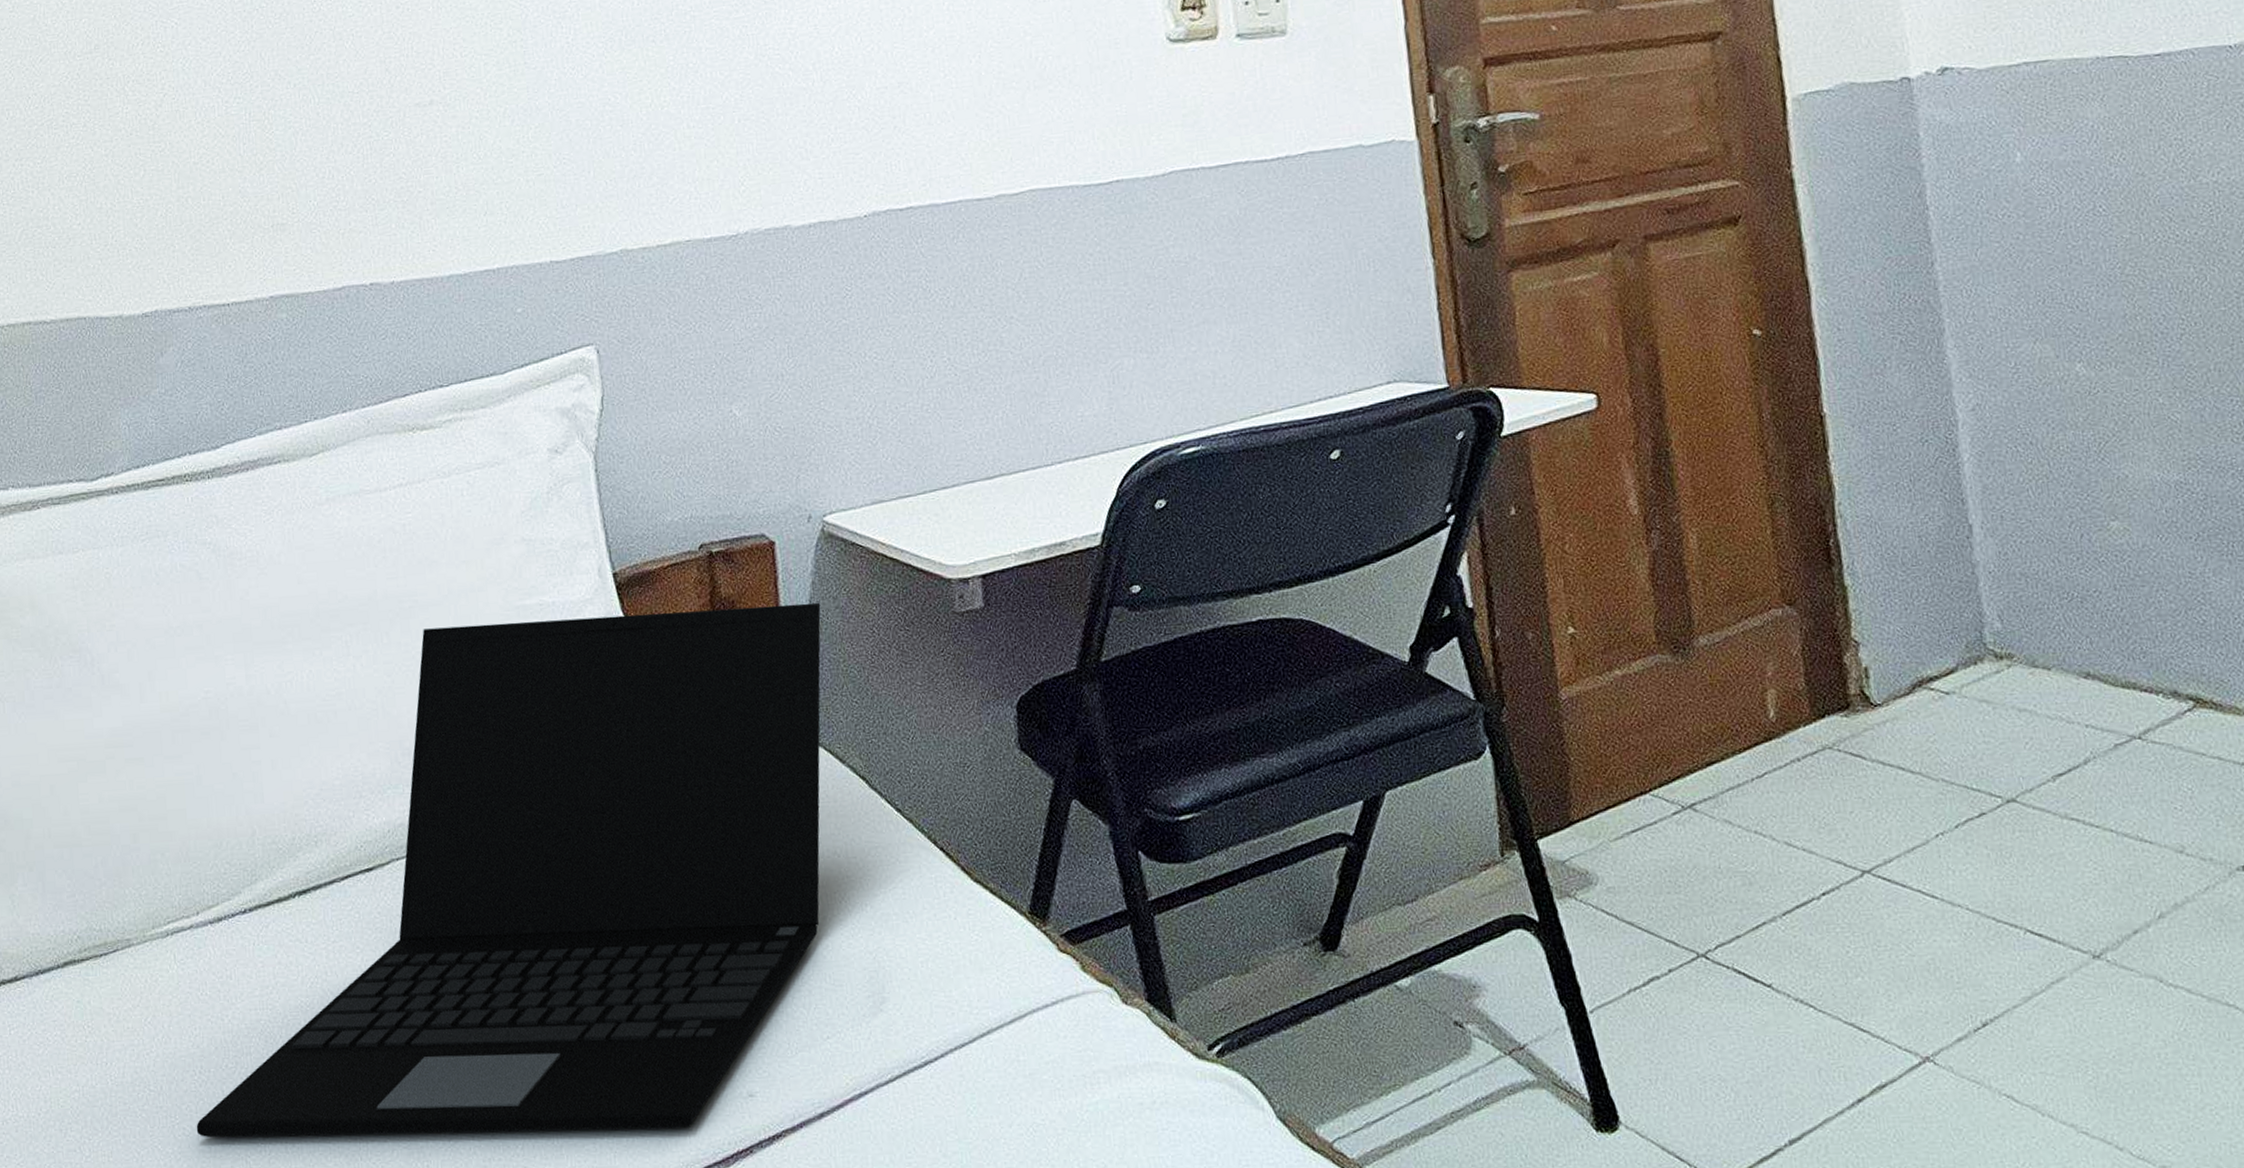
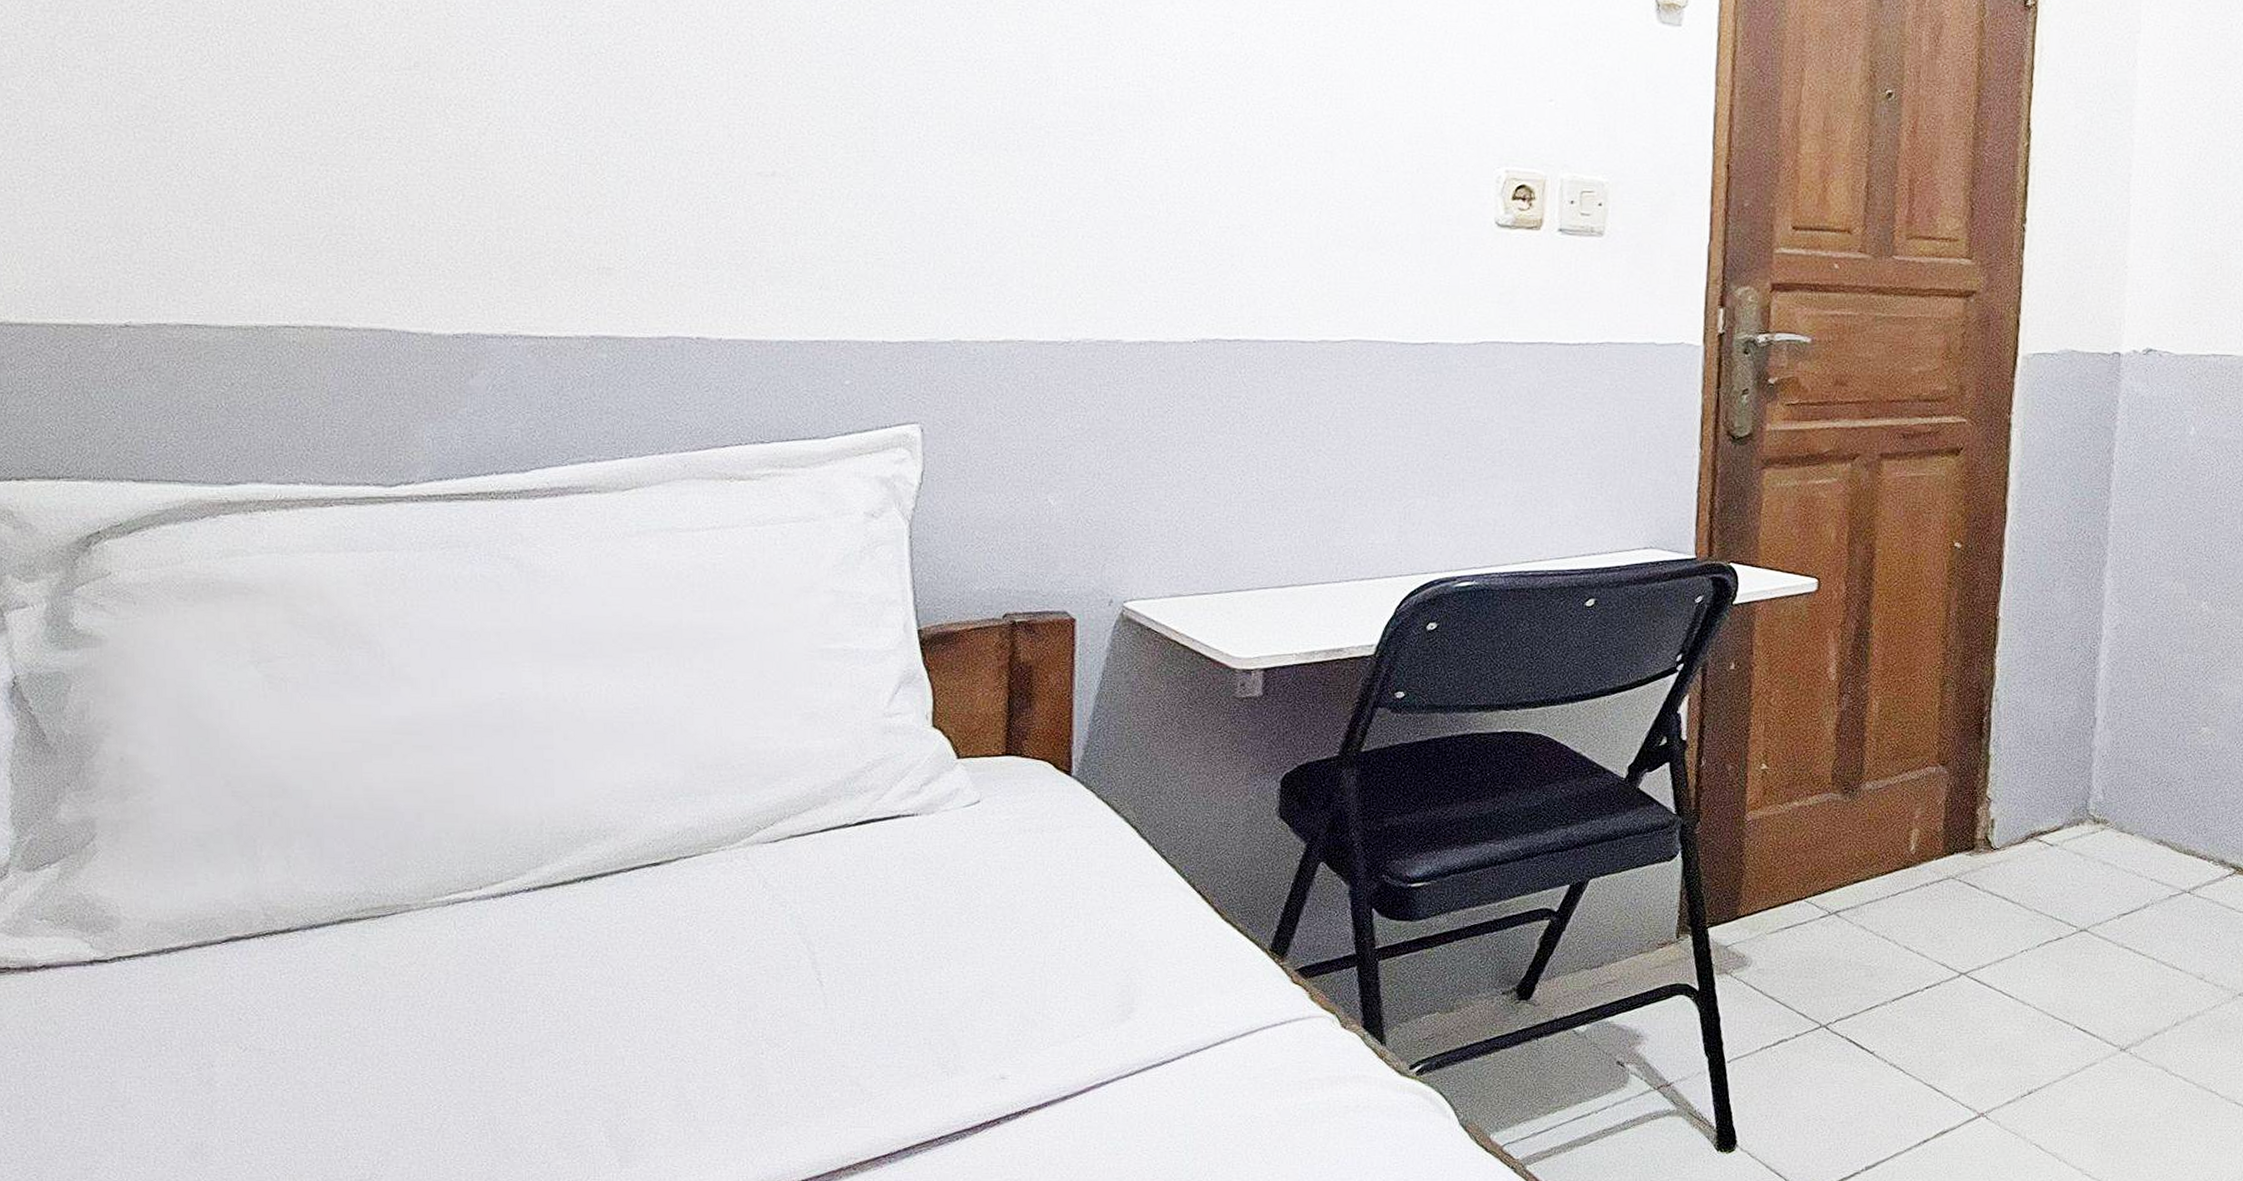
laptop: present [196,602,821,1138] -> none [468,659,1113,1101]

